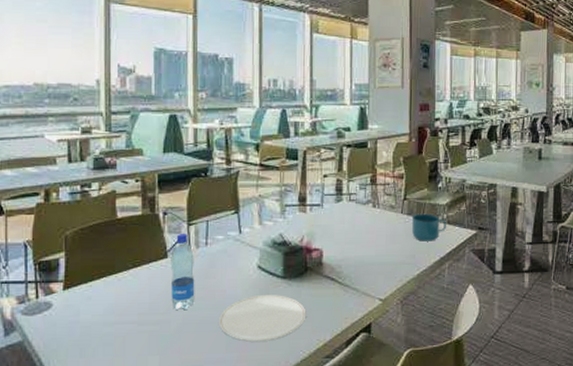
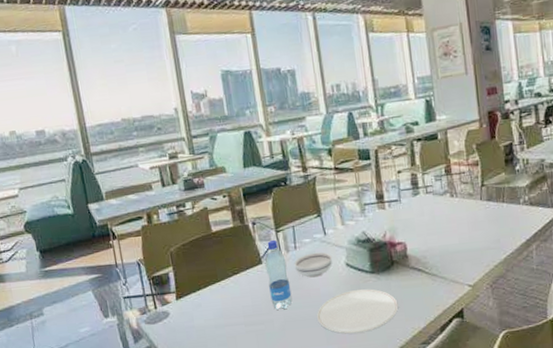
bowl: none [202,251,245,278] -> present [294,252,333,278]
cup: present [411,213,446,241] -> none [491,197,529,225]

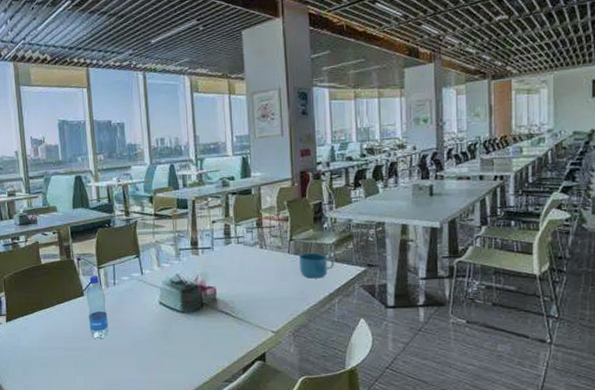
bowl: present [294,252,333,278] -> none [112,289,148,312]
plate: present [317,289,399,334] -> none [130,327,205,366]
cup: none [491,197,529,225] -> present [298,252,334,279]

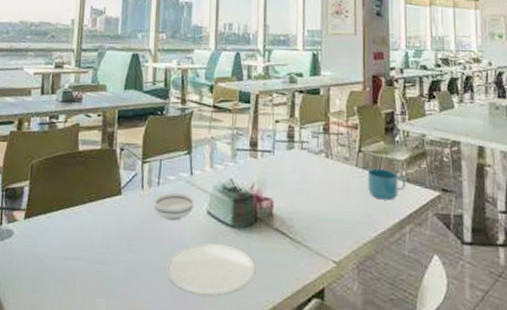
bottle: present [86,276,109,339] -> none [122,171,147,253]
bowl: none [112,289,148,312] -> present [153,192,195,221]
plate: none [130,327,205,366] -> present [166,243,255,296]

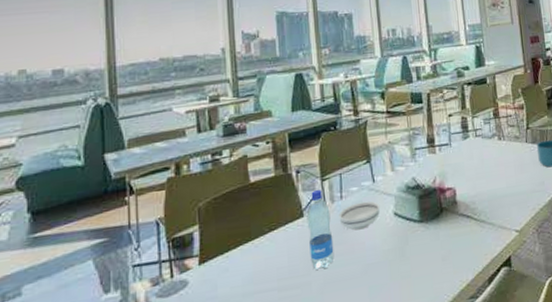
bottle: none [122,171,147,253] -> present [306,190,334,270]
plate: present [166,243,255,296] -> none [360,239,447,294]

